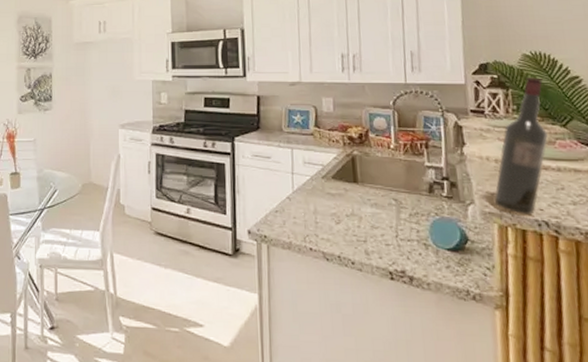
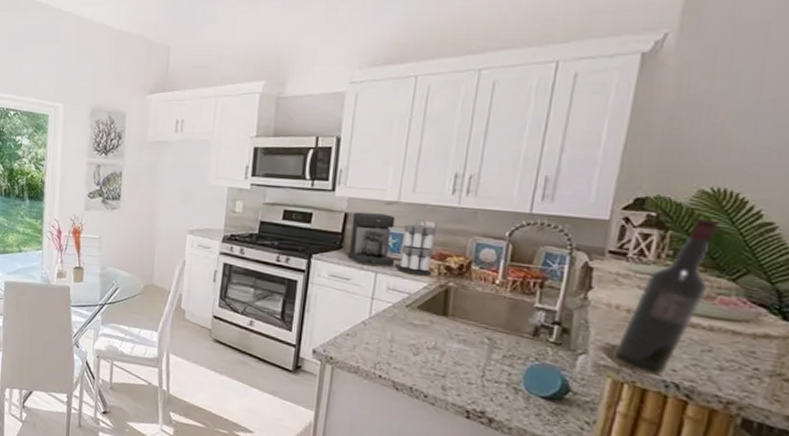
coffee maker: none [264,94,307,142] -> present [348,212,396,267]
spice rack: none [308,95,338,147] -> present [398,218,437,276]

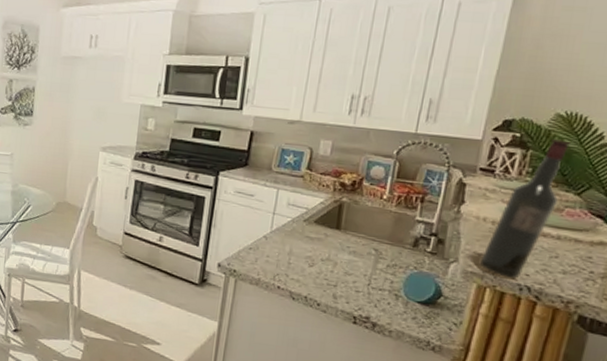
coffee maker: present [348,212,396,267] -> none [252,130,297,183]
spice rack: present [398,218,437,276] -> none [298,137,334,192]

